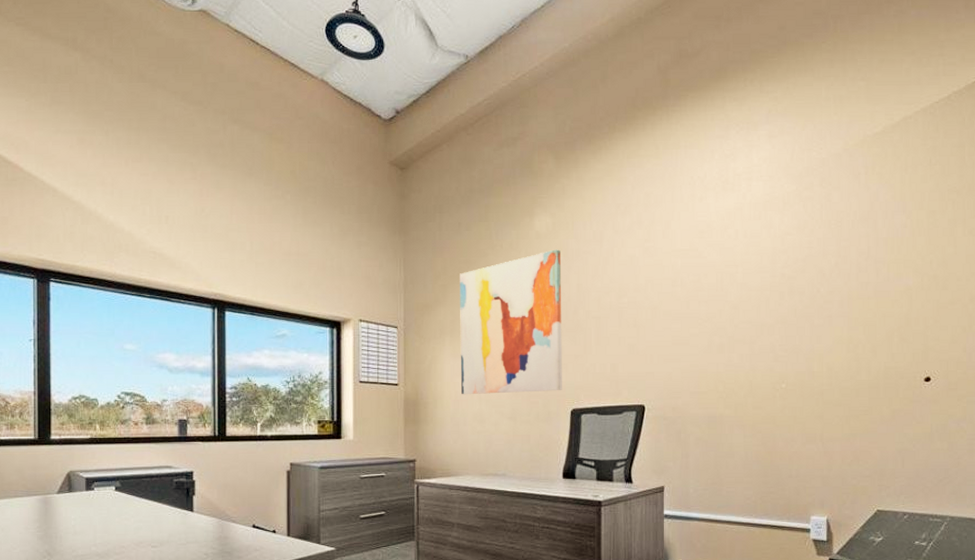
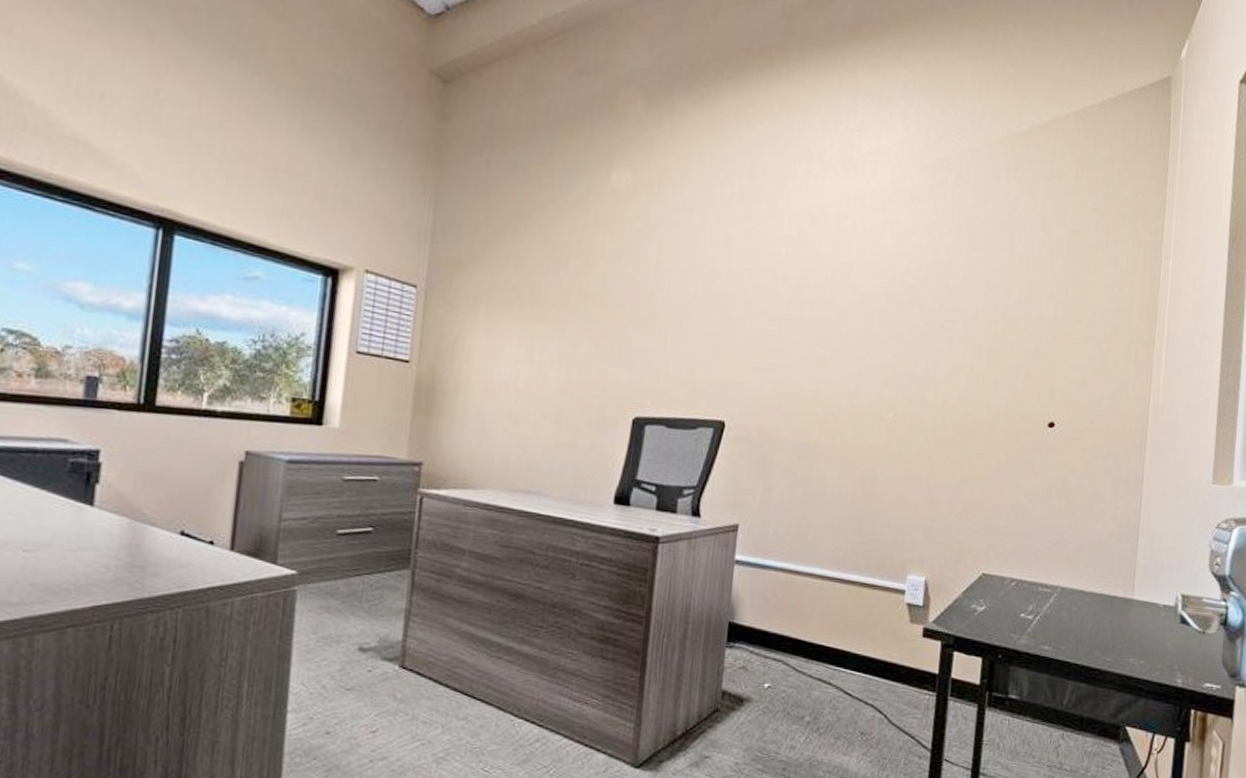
wall art: present [460,249,562,395] -> none [493,214,640,393]

